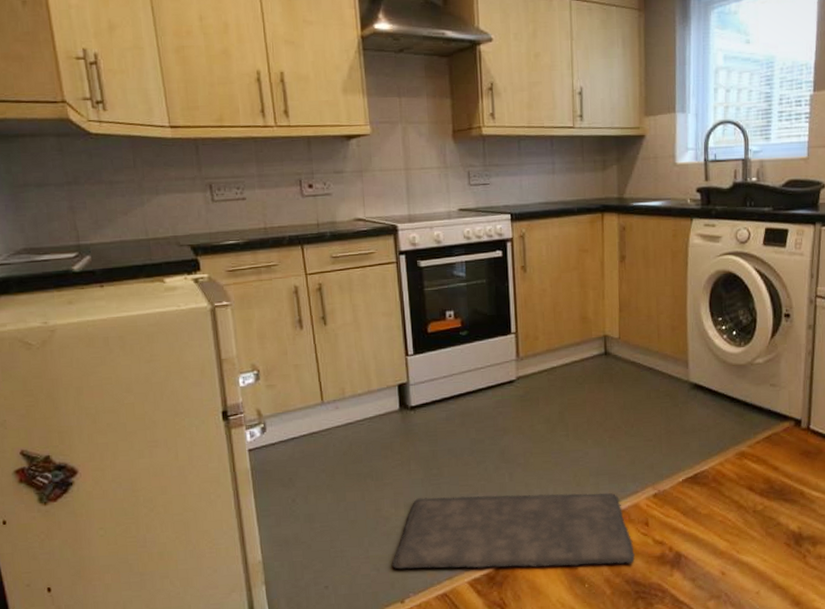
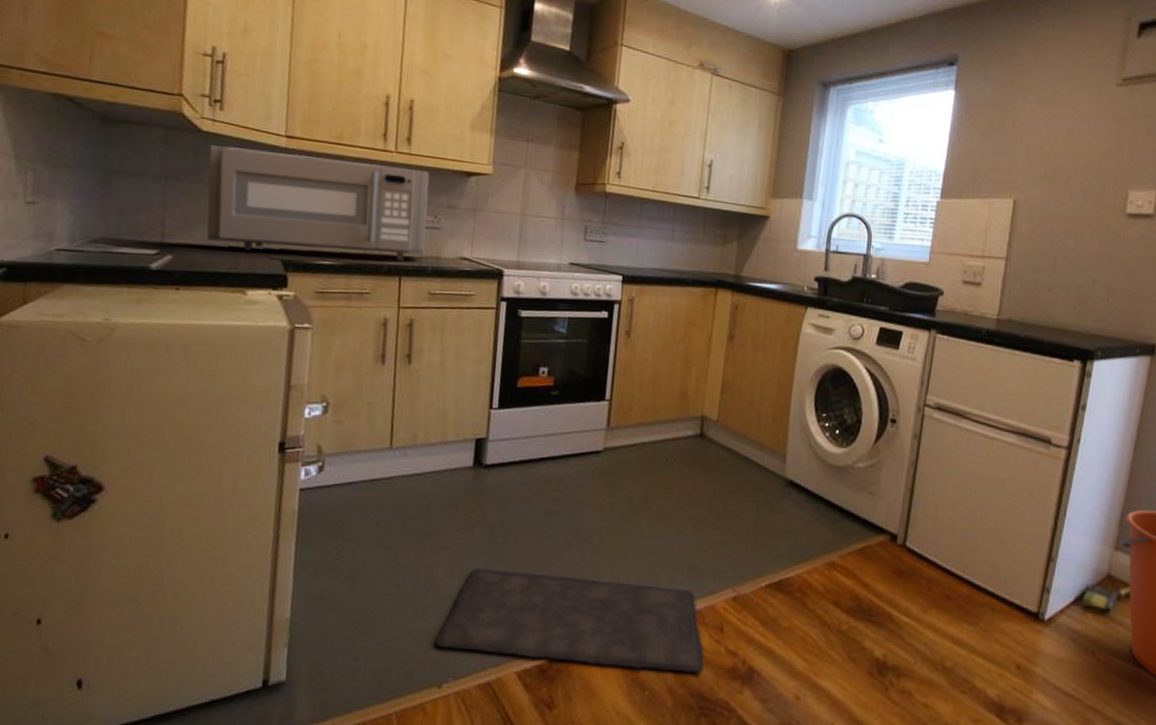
microwave: none [101,140,321,241] -> present [206,145,430,261]

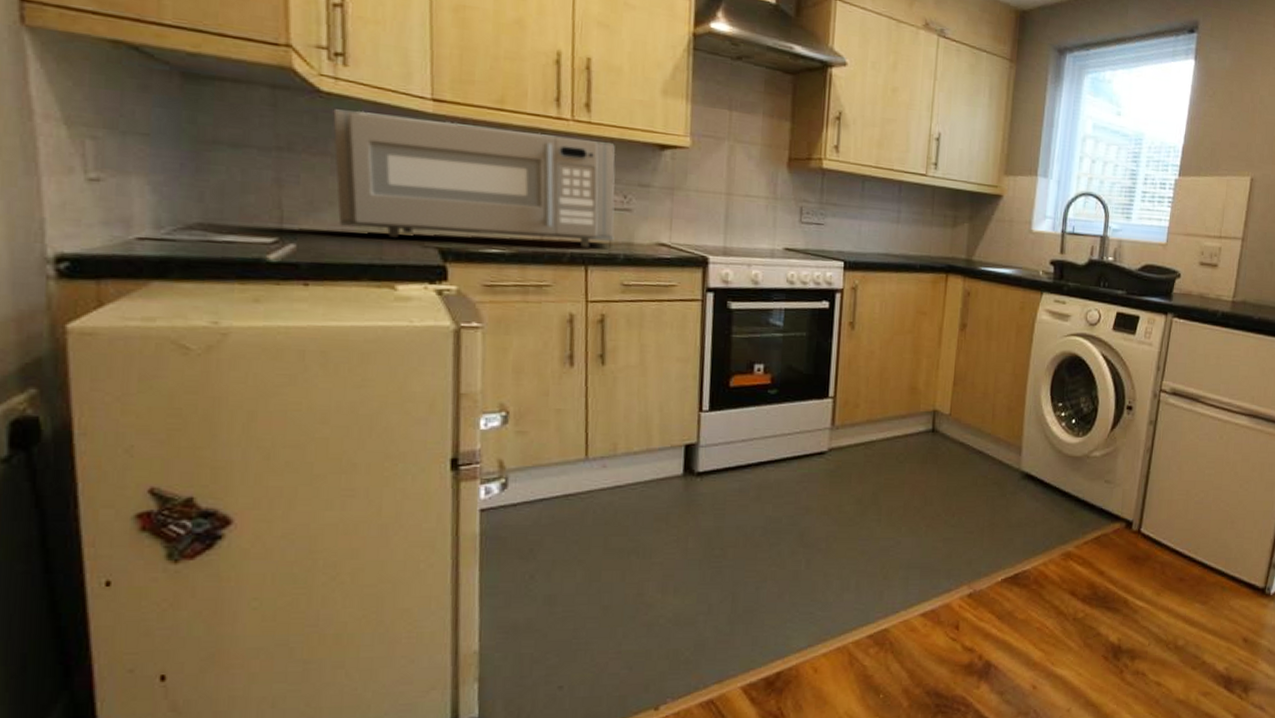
doormat: present [435,568,705,675] -> none [649,583,940,674]

